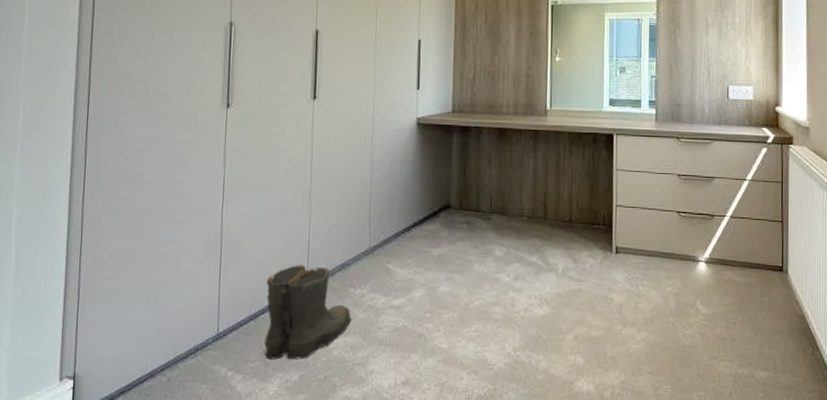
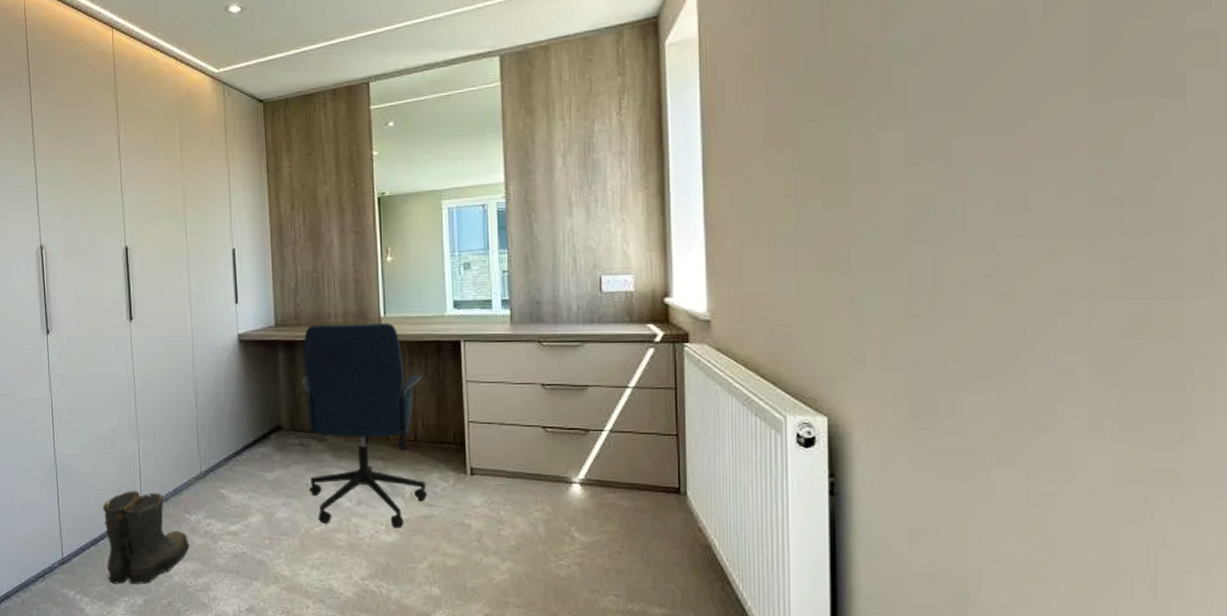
office chair: none [471,112,579,302] -> present [302,322,427,528]

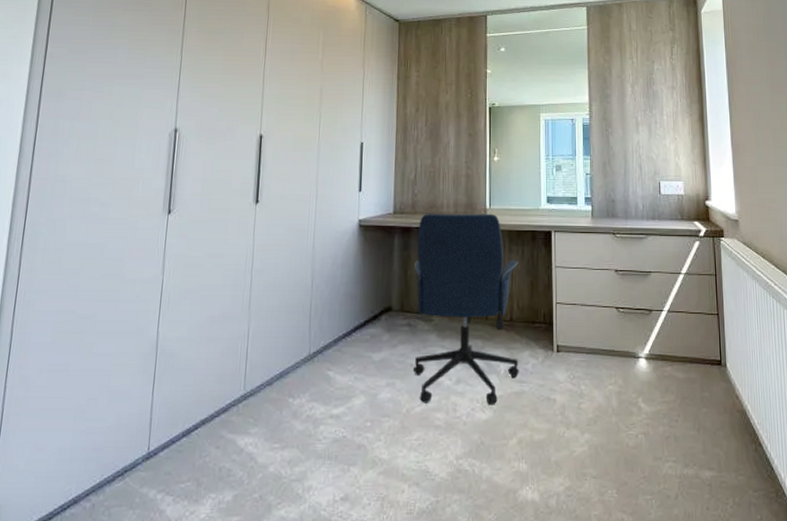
boots: present [103,491,190,585] -> none [195,375,290,479]

